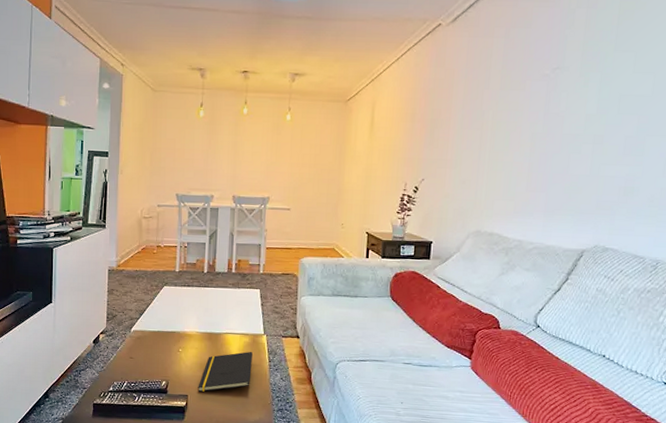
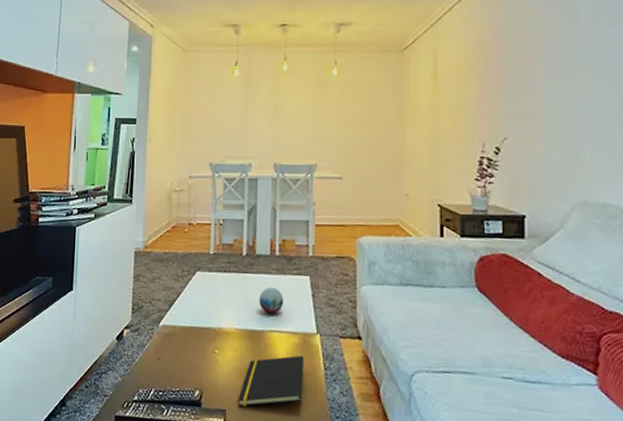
decorative orb: none [217,298,238,319] -> present [259,286,284,314]

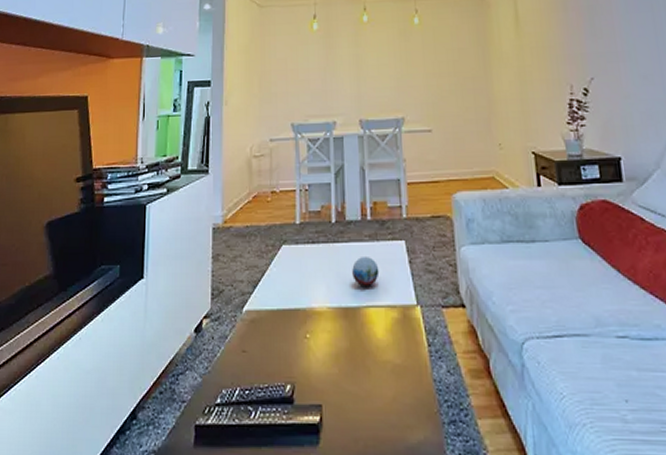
notepad: present [238,355,304,407] -> none [334,331,406,400]

